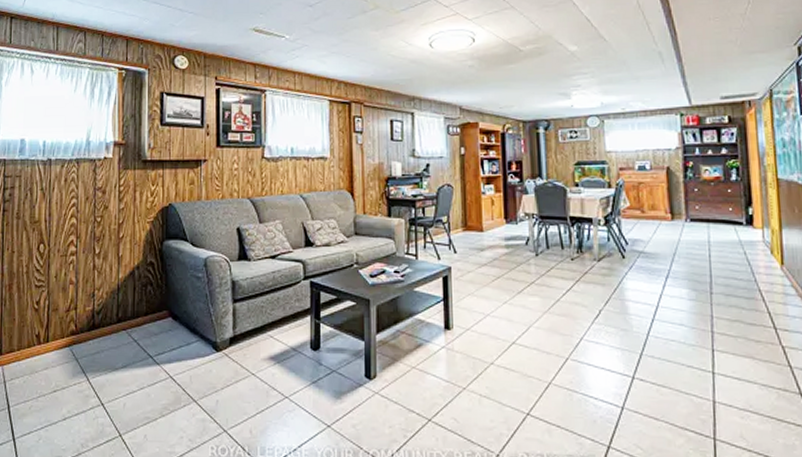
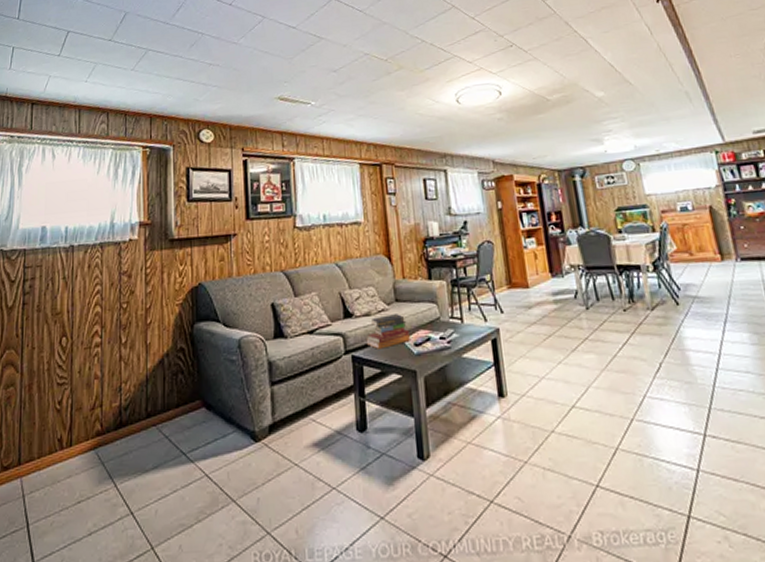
books: none [324,246,366,277] -> present [366,314,410,349]

